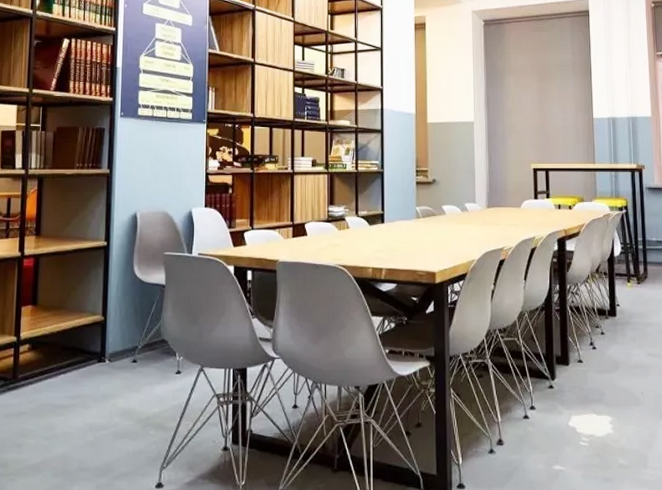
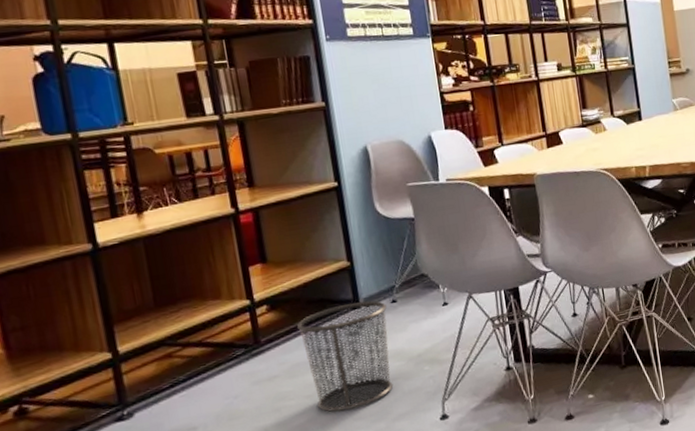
waste bin: none [50,357,127,458] -> present [297,301,393,412]

